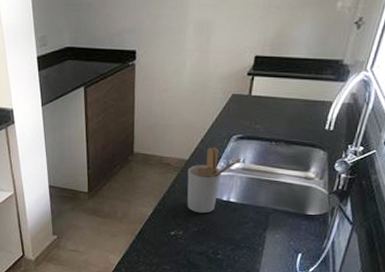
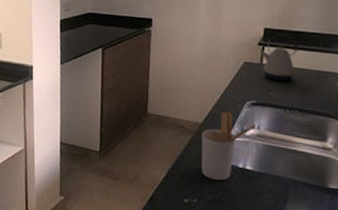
kettle: none [249,60,289,114] -> present [260,33,298,82]

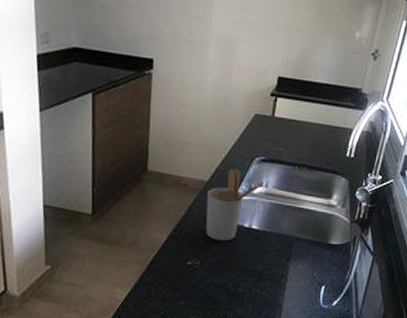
kettle: present [260,33,298,82] -> none [273,83,312,137]

